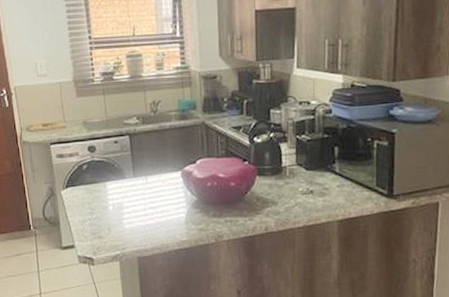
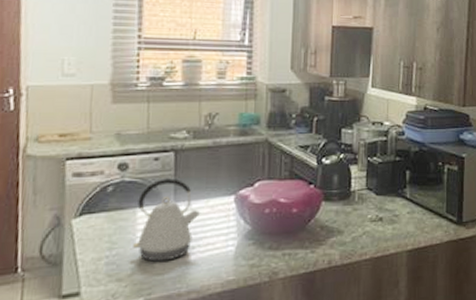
kettle: none [106,158,156,224] -> present [133,178,201,262]

